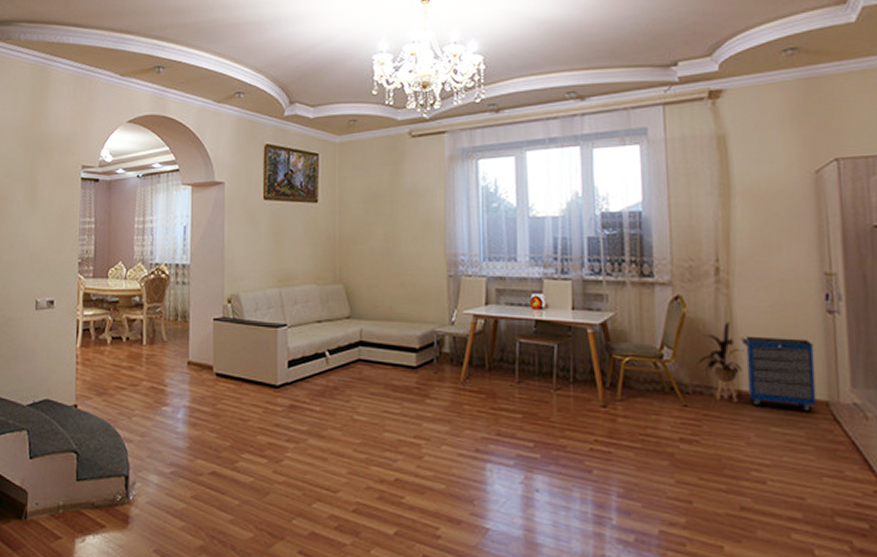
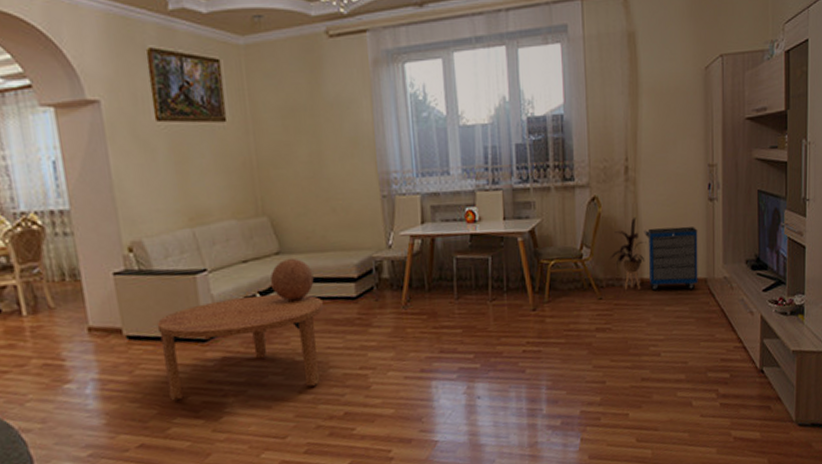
coffee table: none [240,353,386,446] -> present [157,294,325,401]
decorative ball: none [340,323,378,363] -> present [271,258,314,301]

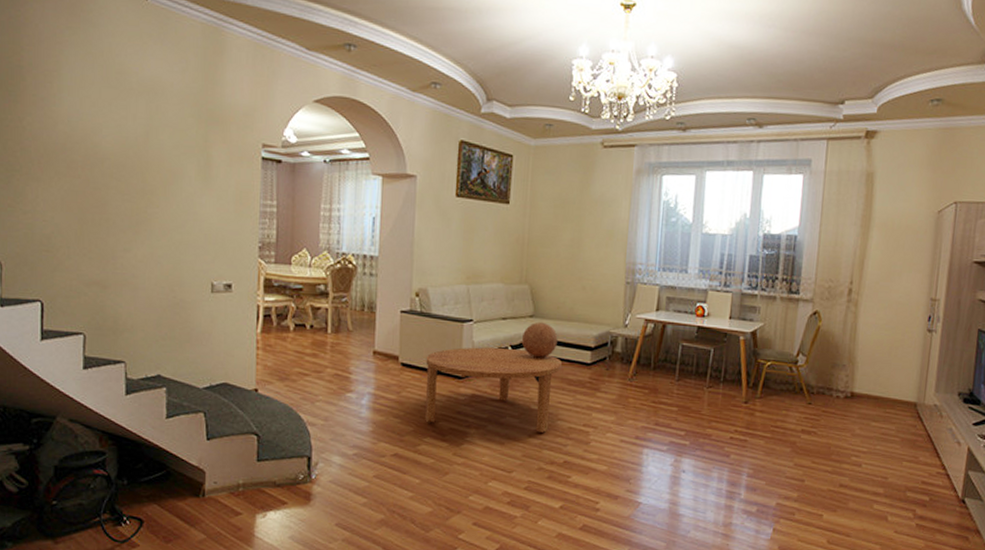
house plant: present [608,216,646,290] -> none [822,335,861,402]
cabinet: present [644,226,698,291] -> none [859,347,913,411]

